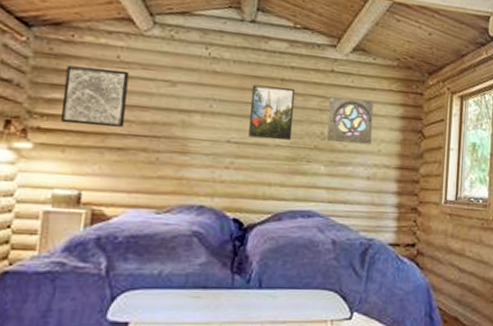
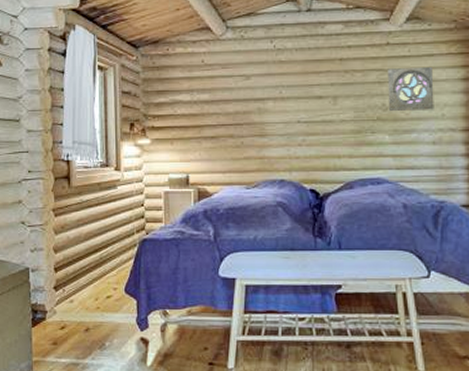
wall art: present [61,65,129,127] -> none [166,72,214,121]
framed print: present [248,85,295,141] -> none [314,67,355,116]

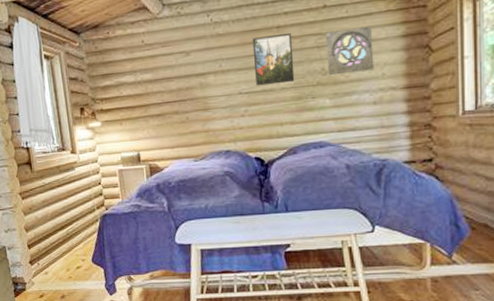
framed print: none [314,67,355,116] -> present [252,33,295,86]

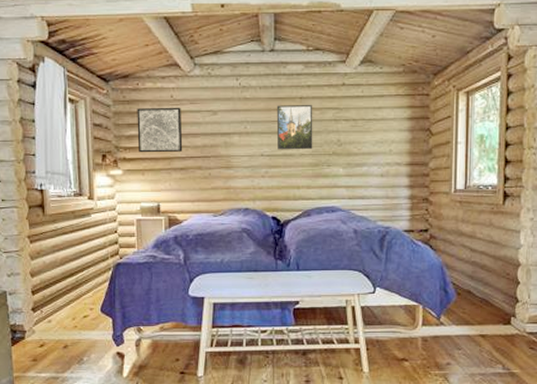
wall art: none [109,51,158,103] -> present [137,107,183,153]
wall ornament: present [325,25,374,75] -> none [342,106,383,146]

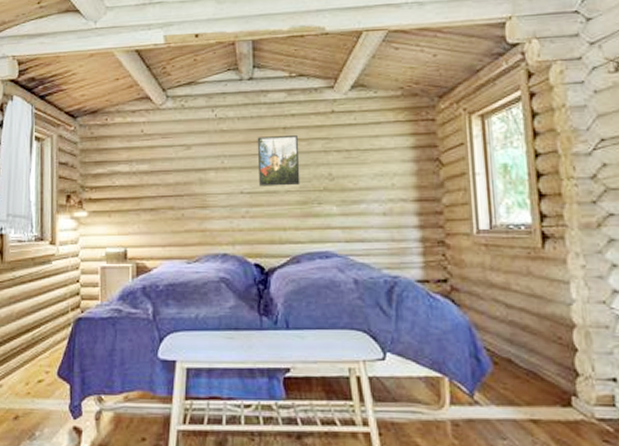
wall art: present [137,107,183,153] -> none [104,142,153,193]

